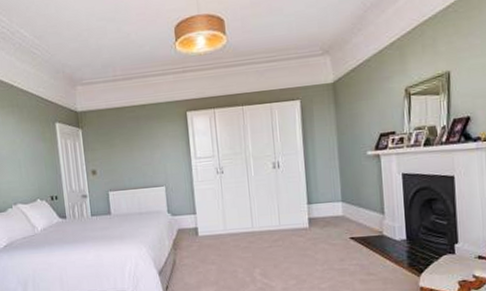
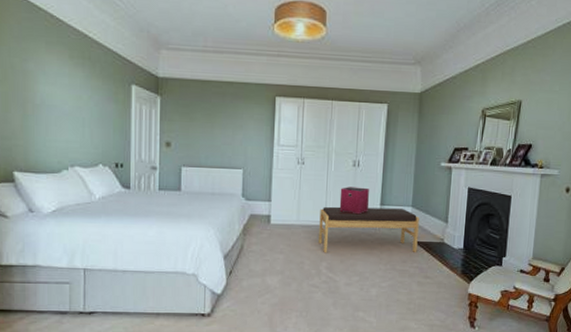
bench: none [246,205,355,260] -> present [318,206,419,253]
storage bin: none [263,188,296,217] -> present [339,187,369,215]

